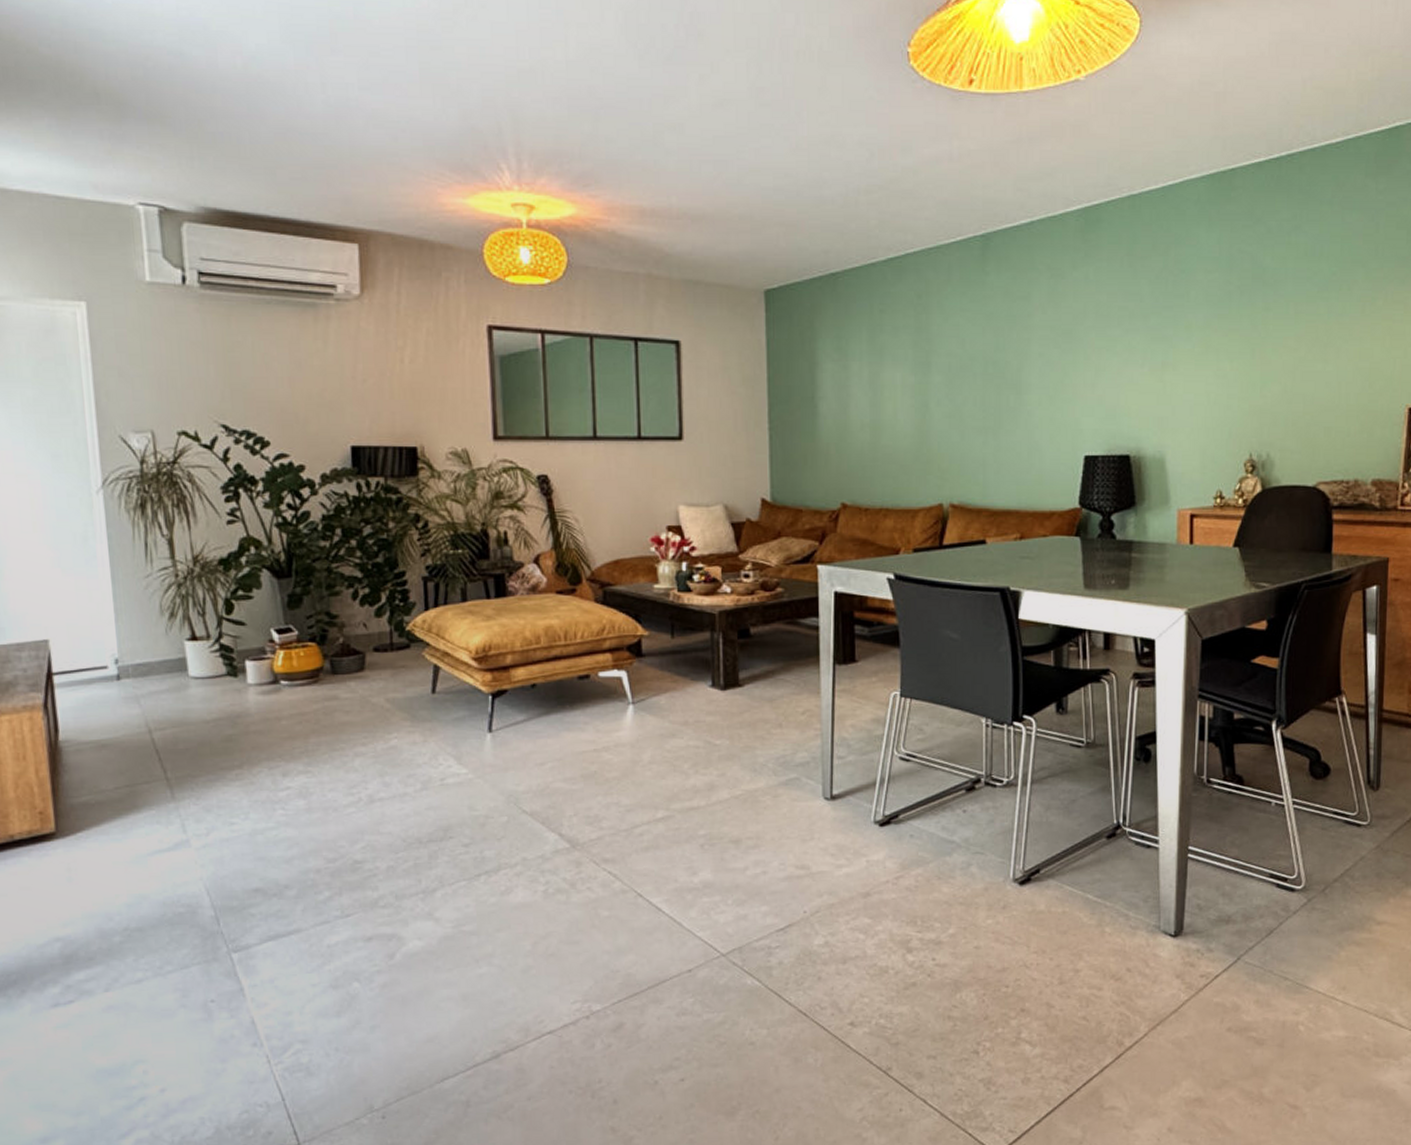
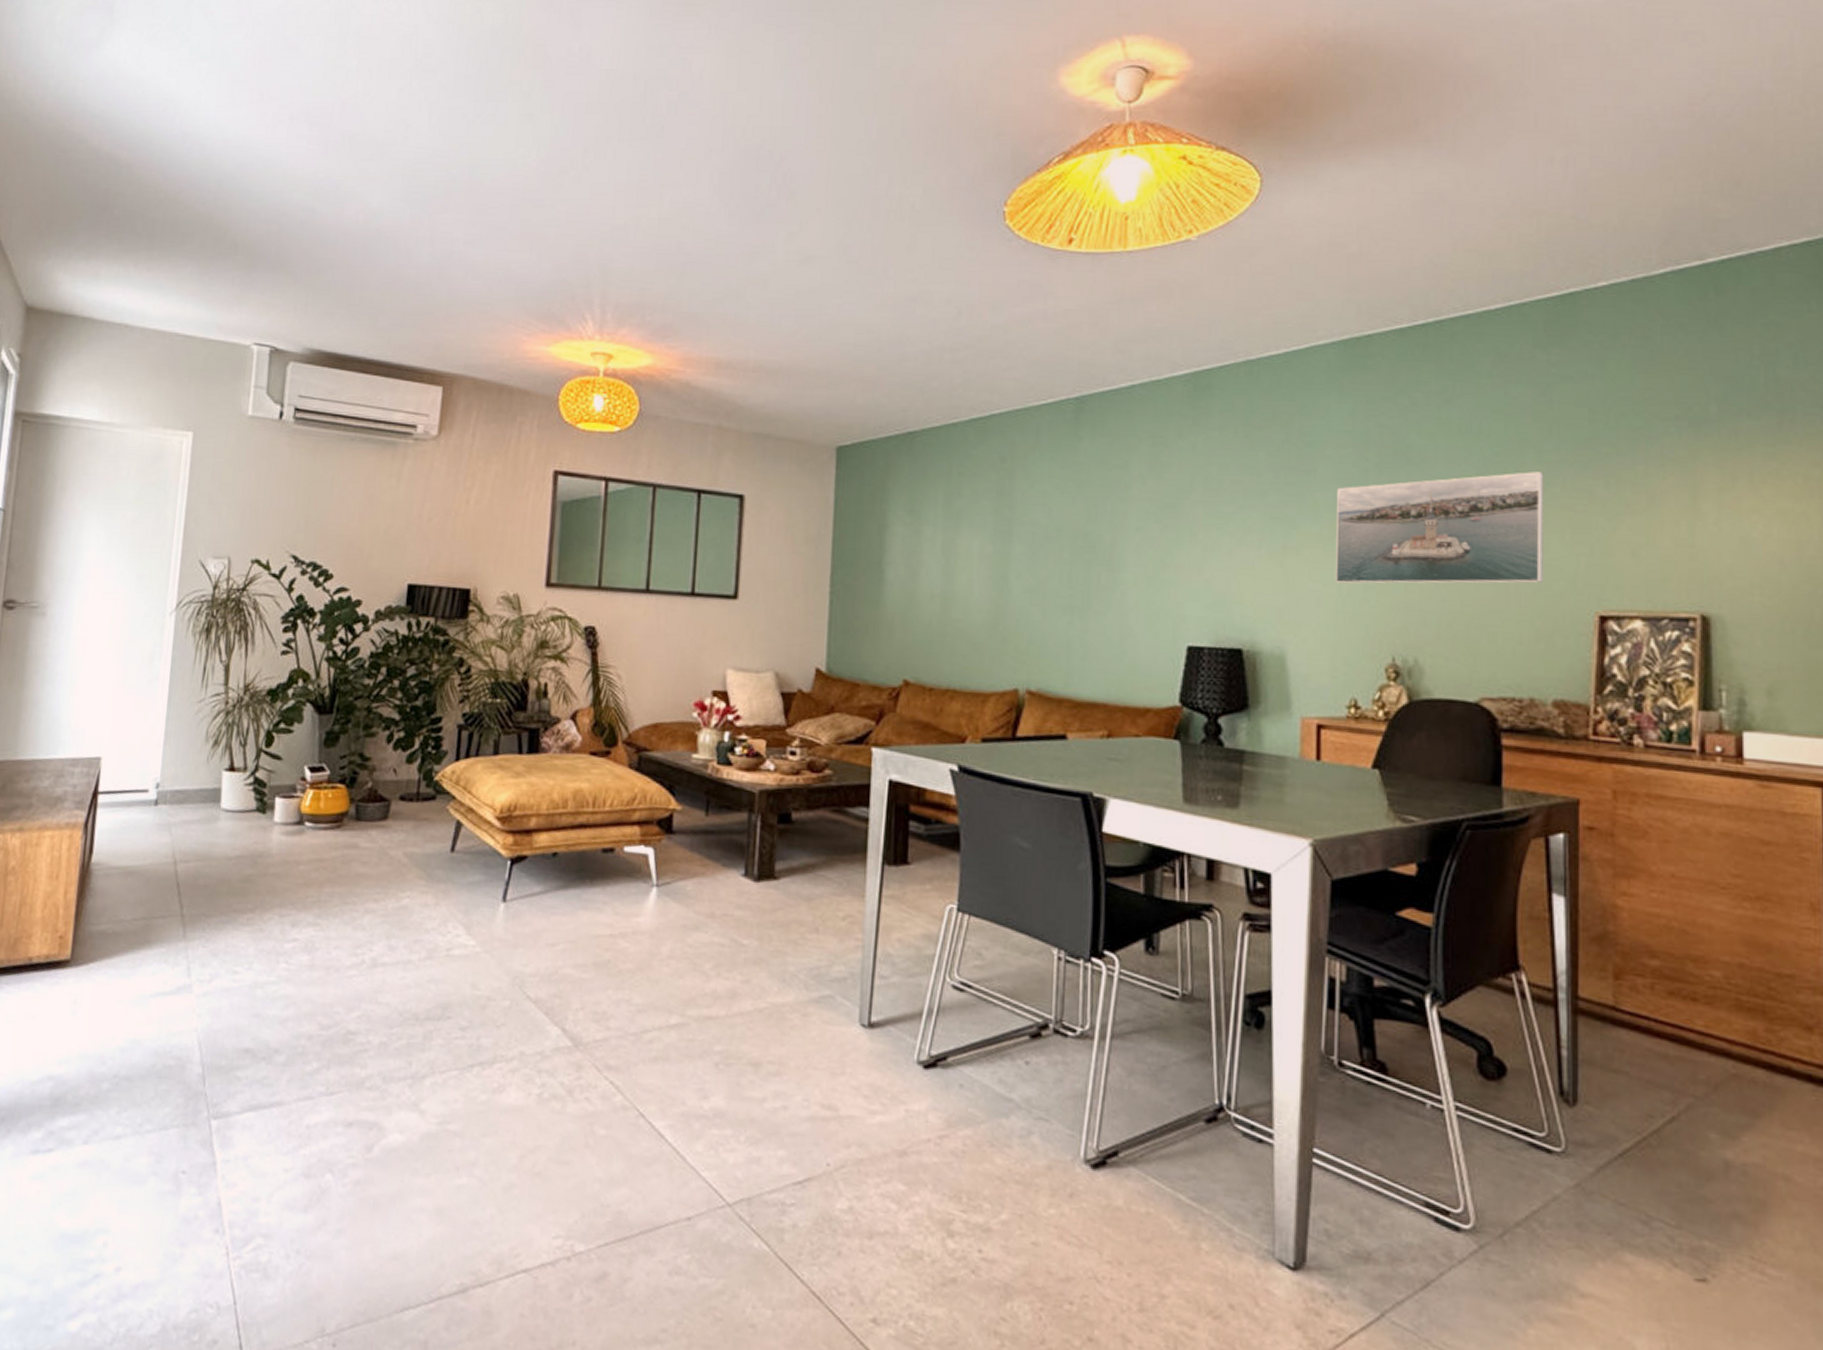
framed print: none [1205,288,1371,392] -> present [1336,472,1544,584]

